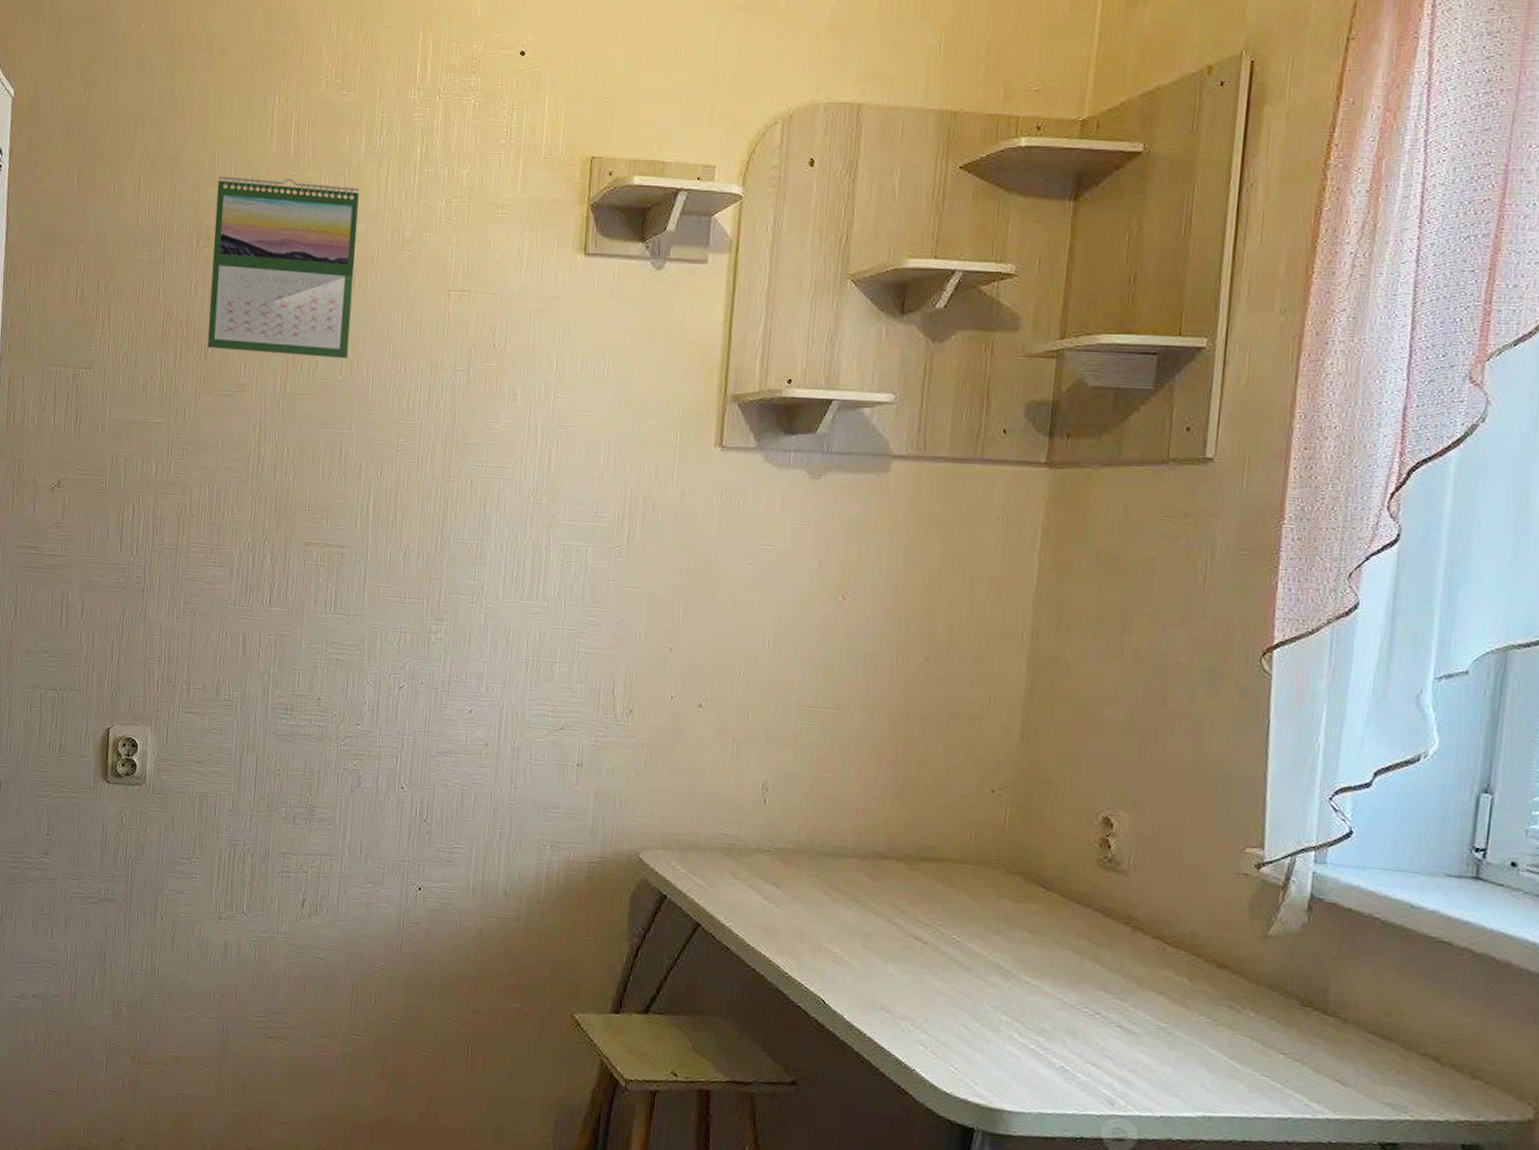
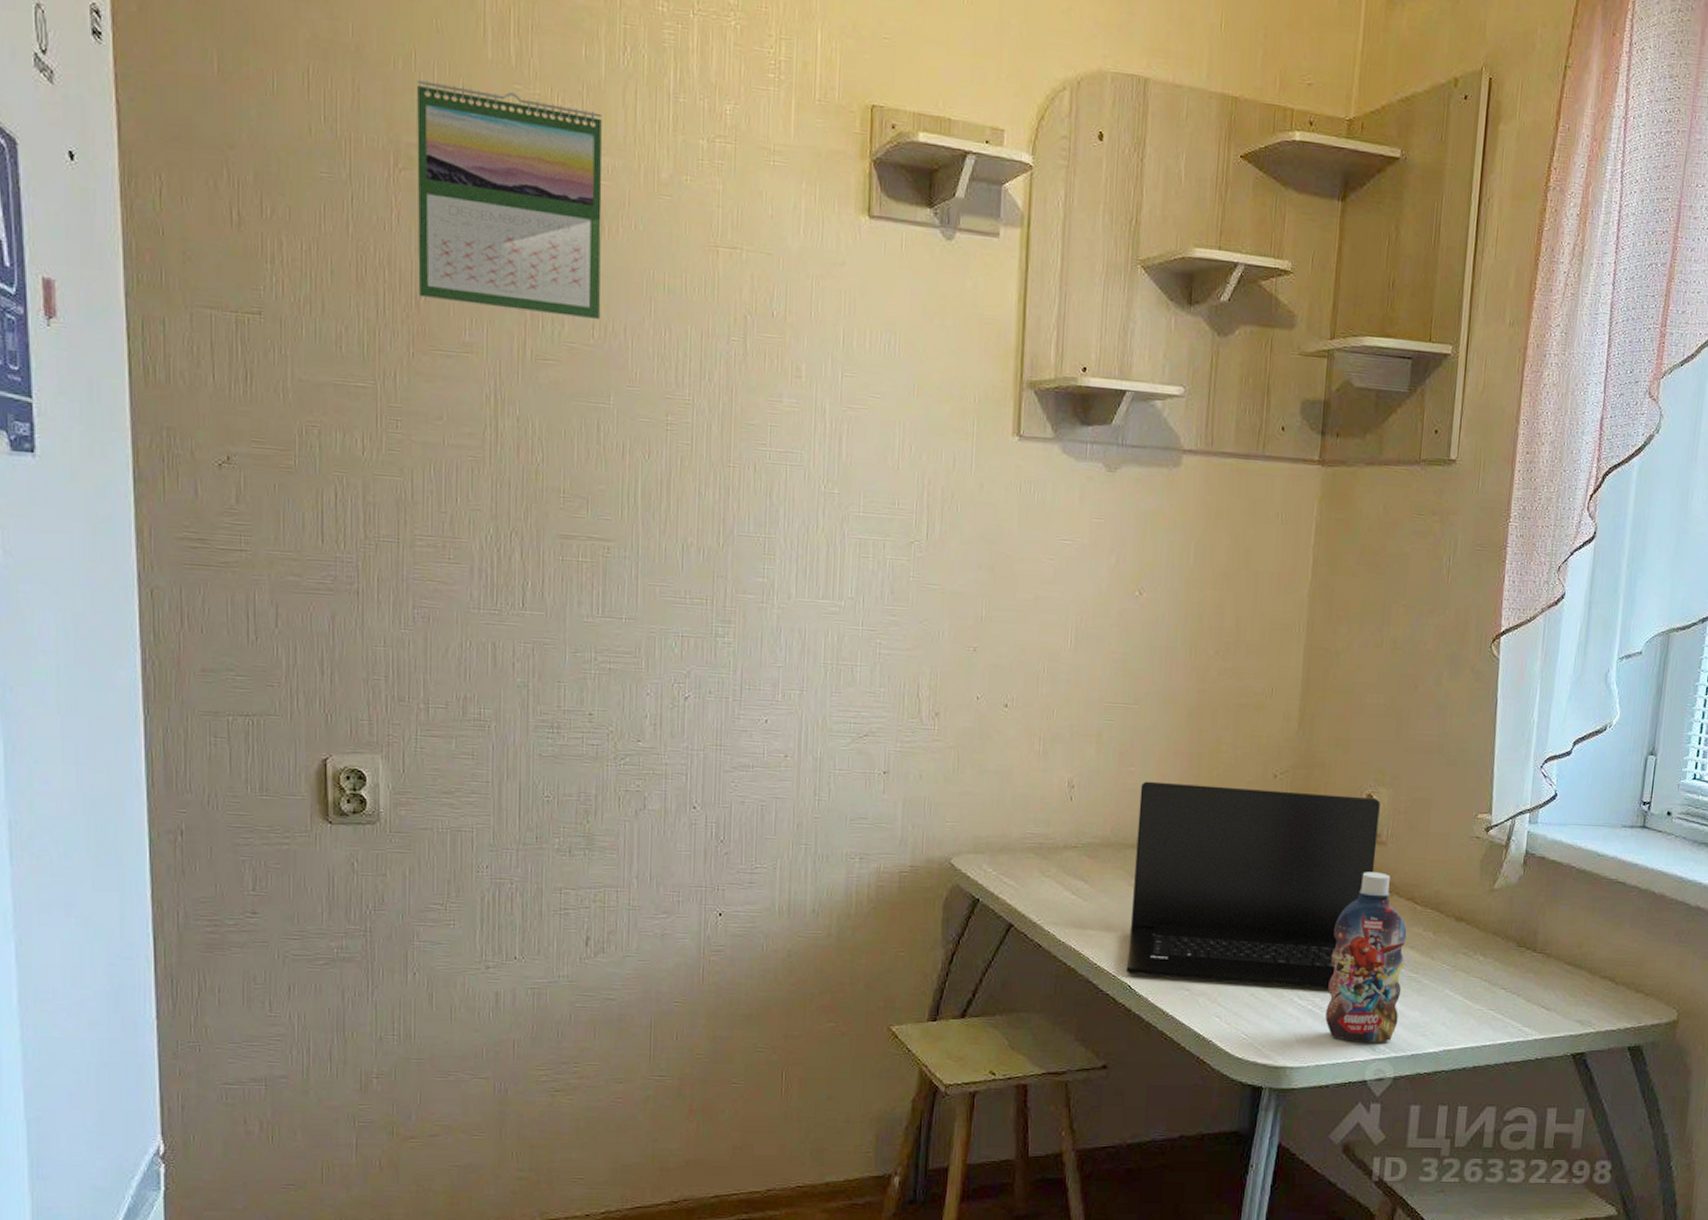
laptop: none [819,788,1120,1028] -> present [1126,781,1380,988]
bottle: none [1050,902,1154,1097] -> present [1325,872,1407,1043]

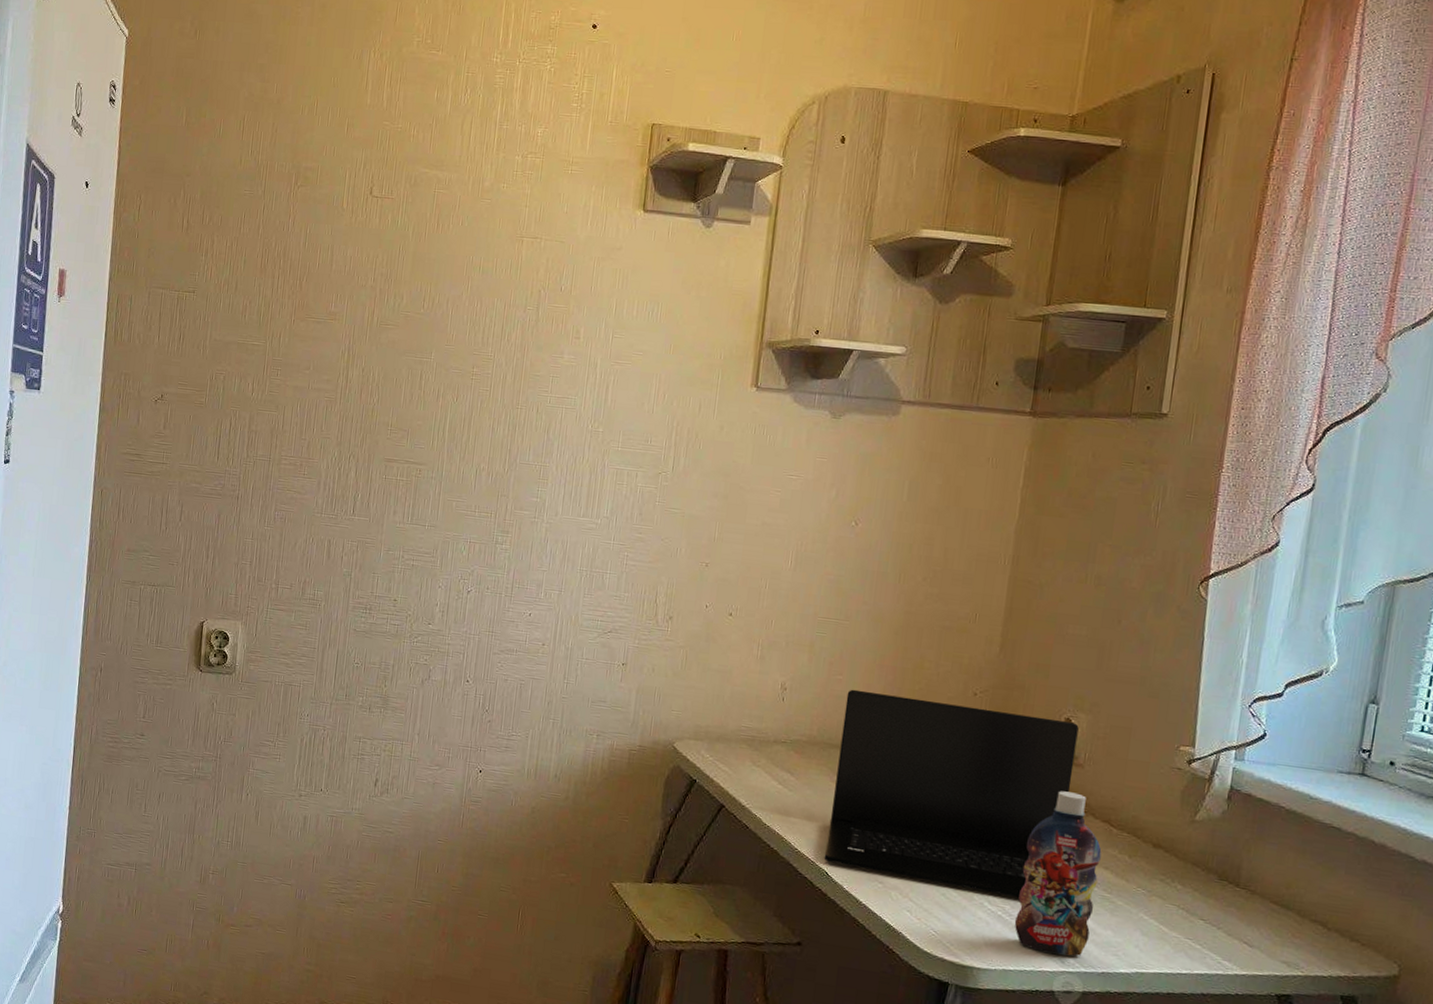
calendar: present [417,80,602,320] -> none [302,122,445,295]

